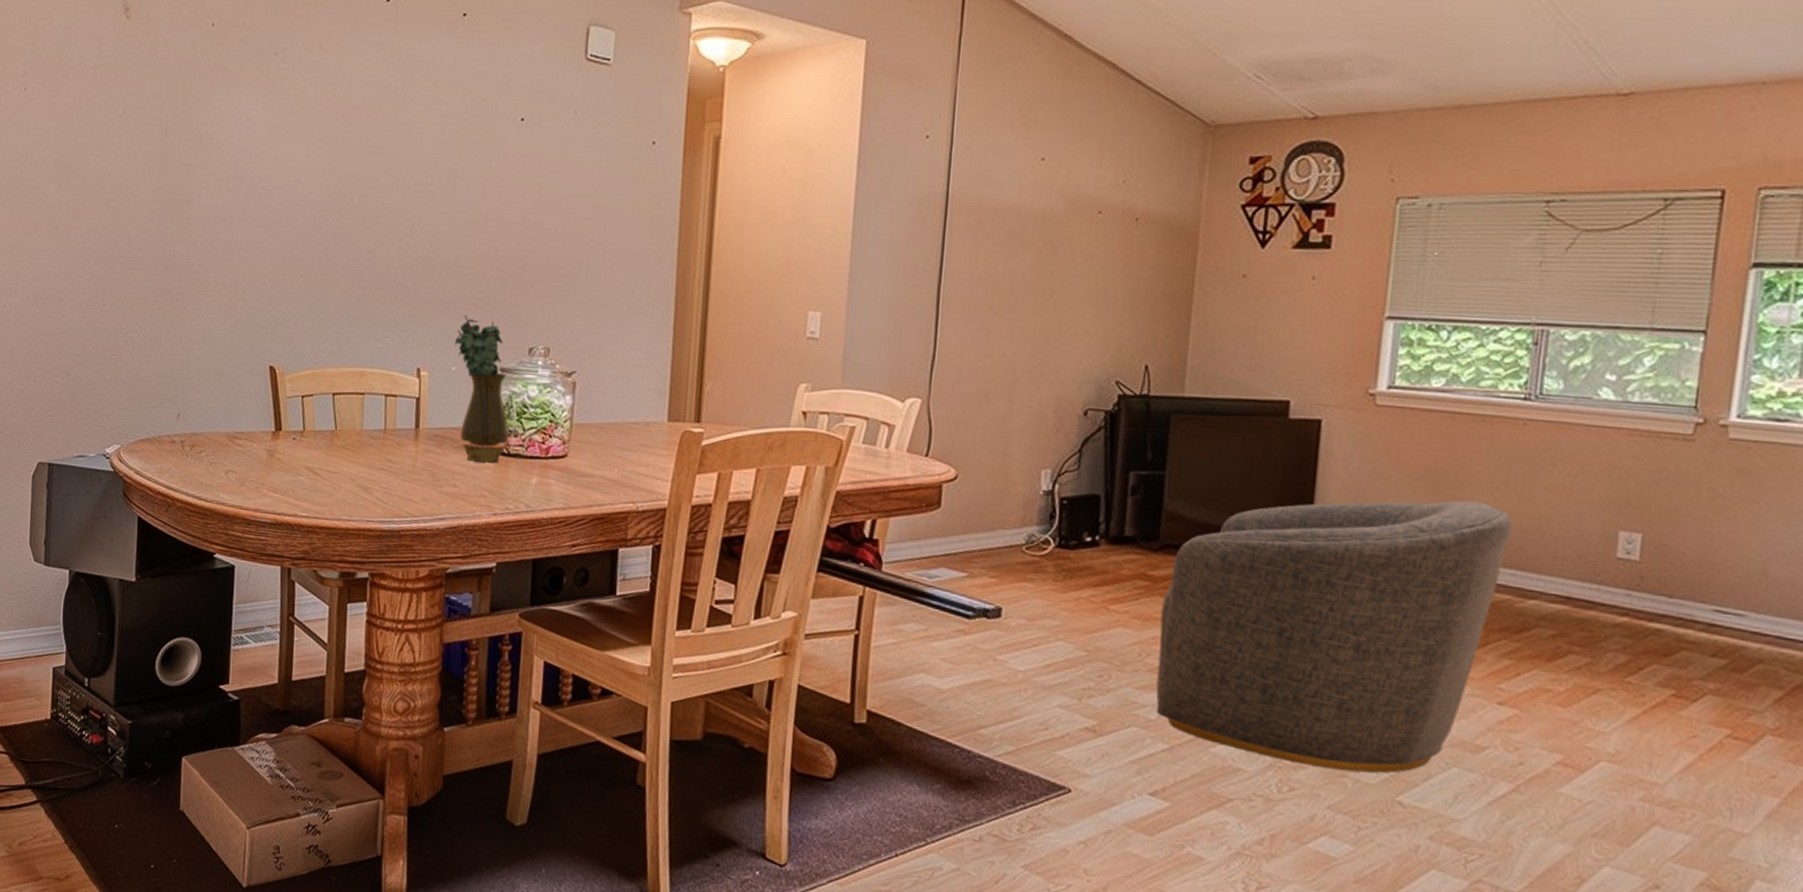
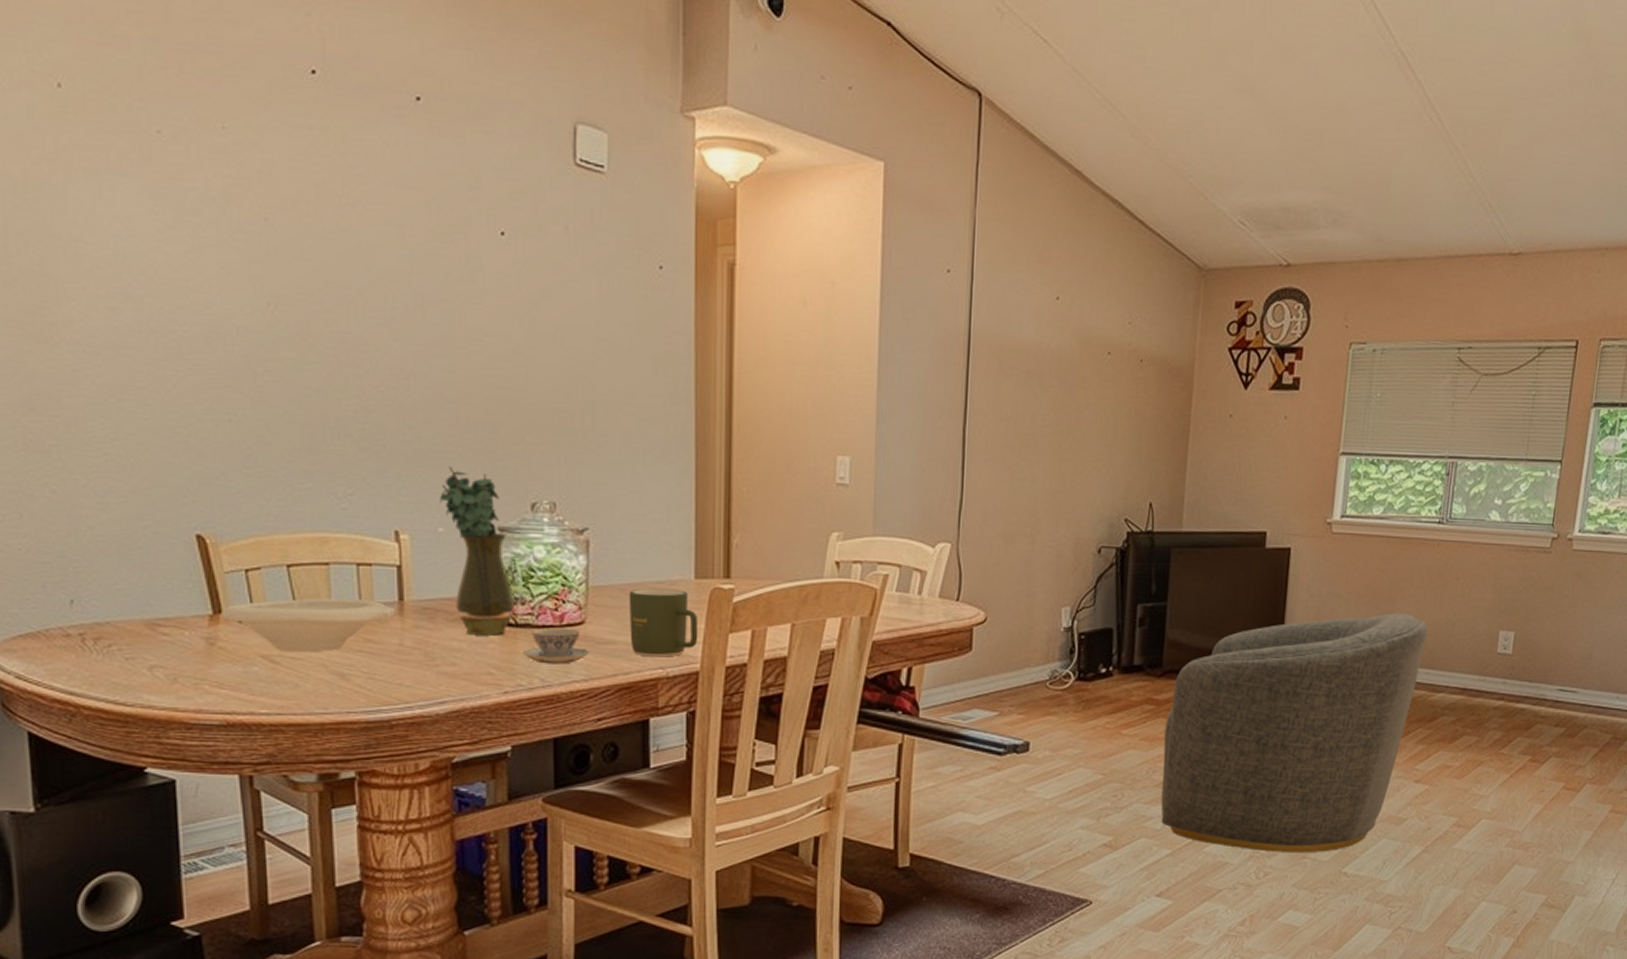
bowl: none [281,421,412,468] -> present [221,598,396,652]
teacup: none [512,458,569,493] -> present [523,627,588,665]
mug: none [606,428,669,493] -> present [628,588,699,657]

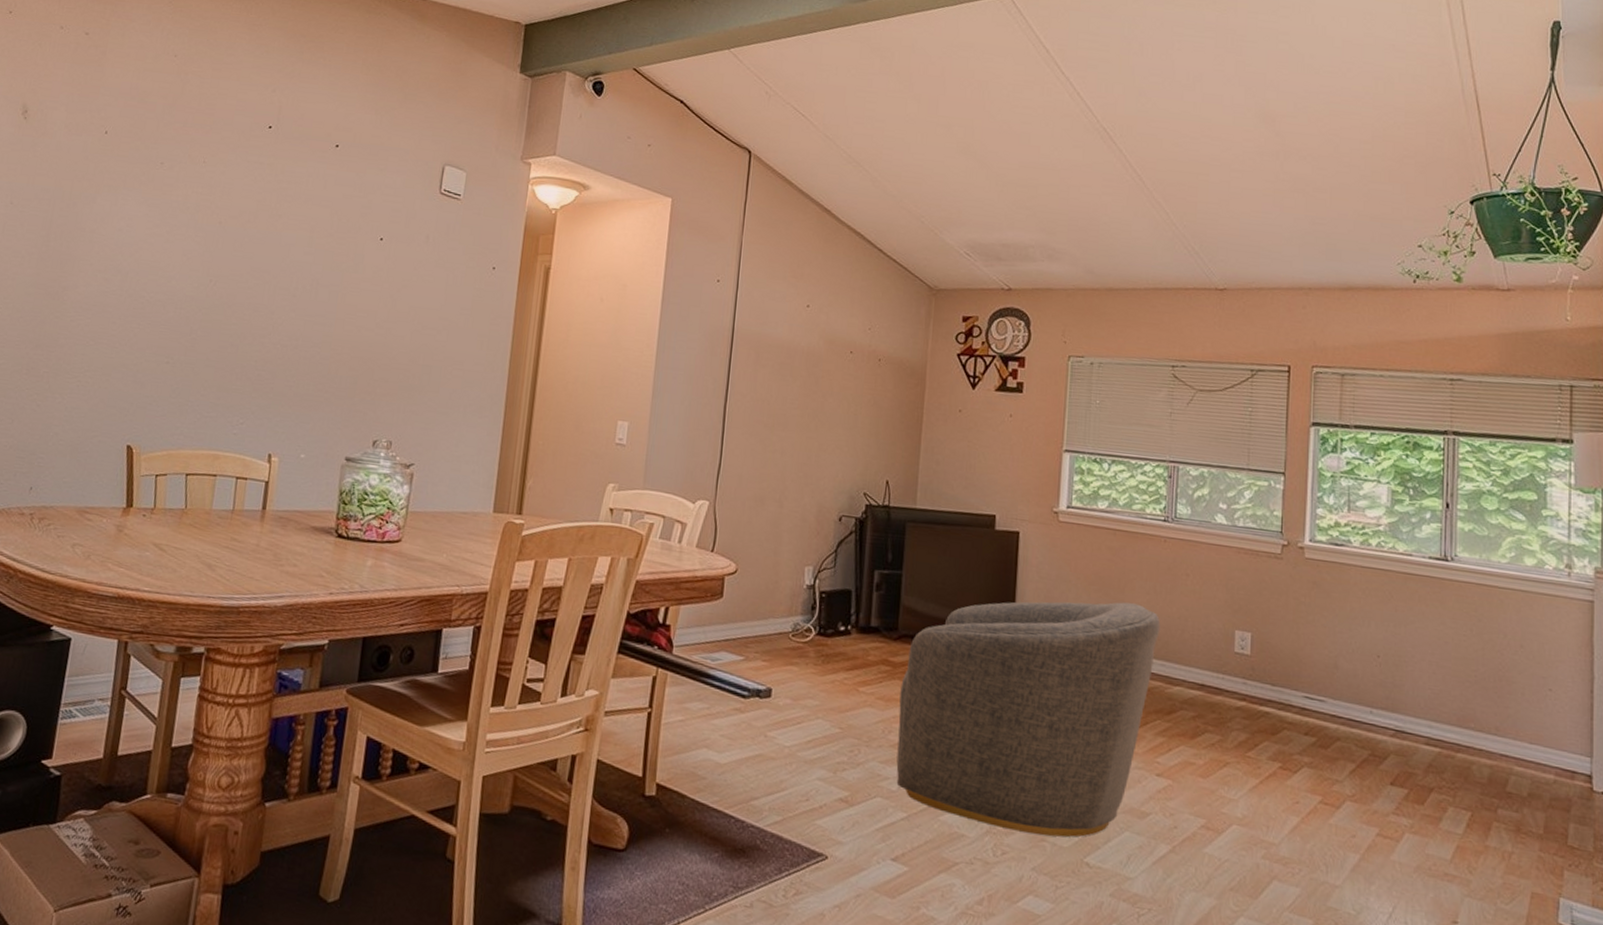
bowl: present [221,598,396,652] -> none [131,500,259,545]
vase: present [439,467,514,636] -> none [303,408,351,545]
teacup: present [523,627,588,665] -> none [349,542,401,575]
mug: present [628,588,699,657] -> none [435,517,492,577]

